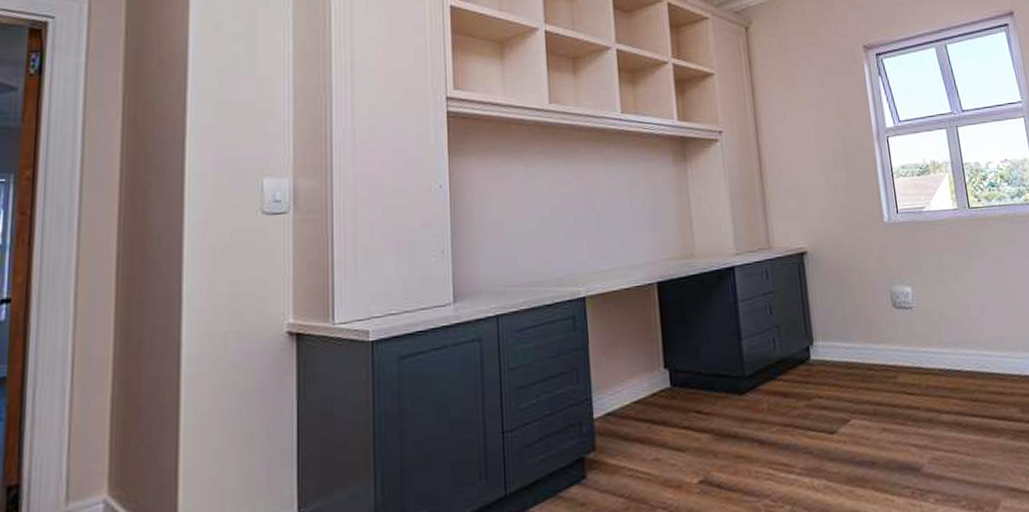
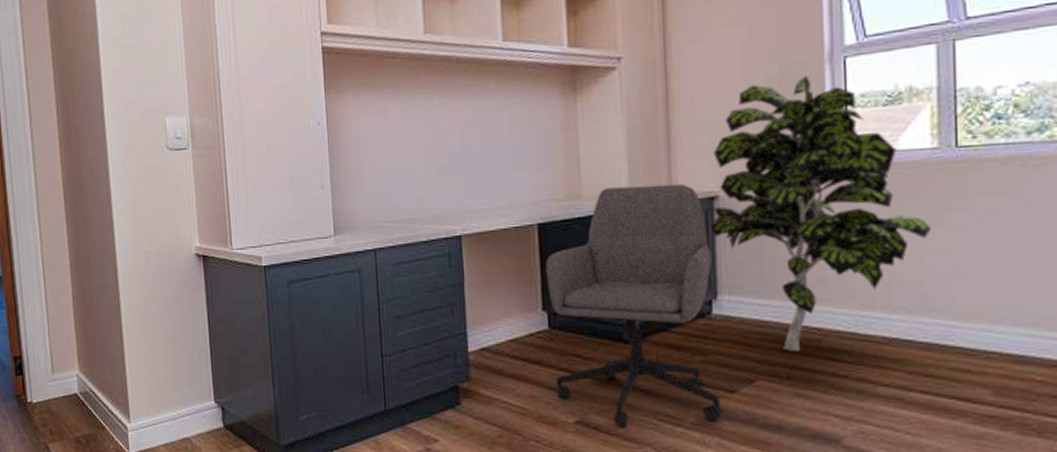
office chair: none [665,241,828,482] -> present [545,183,724,428]
indoor plant: none [800,150,962,389] -> present [710,75,932,352]

